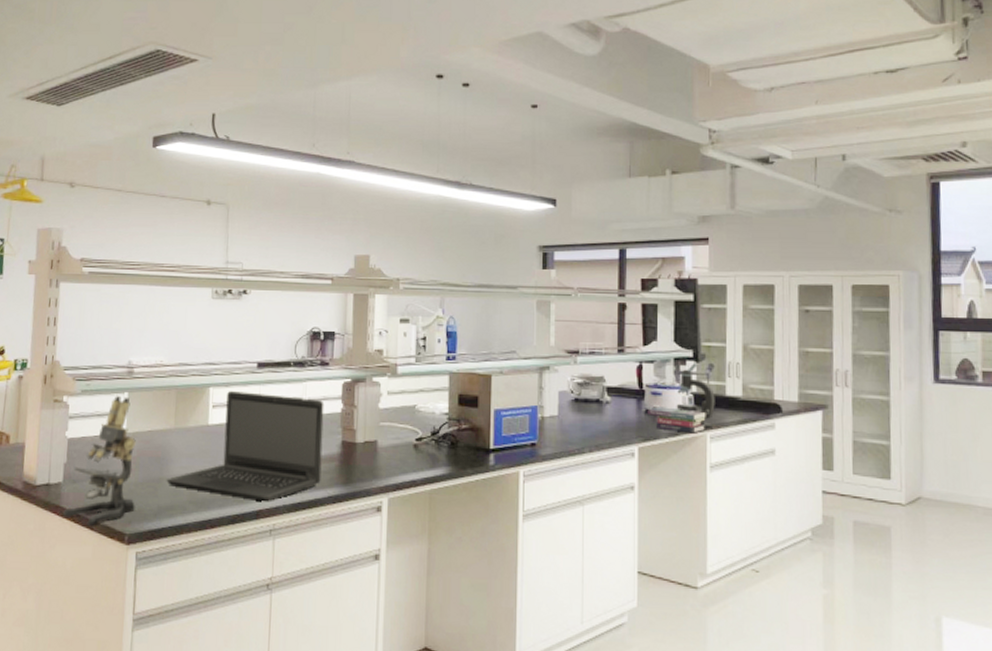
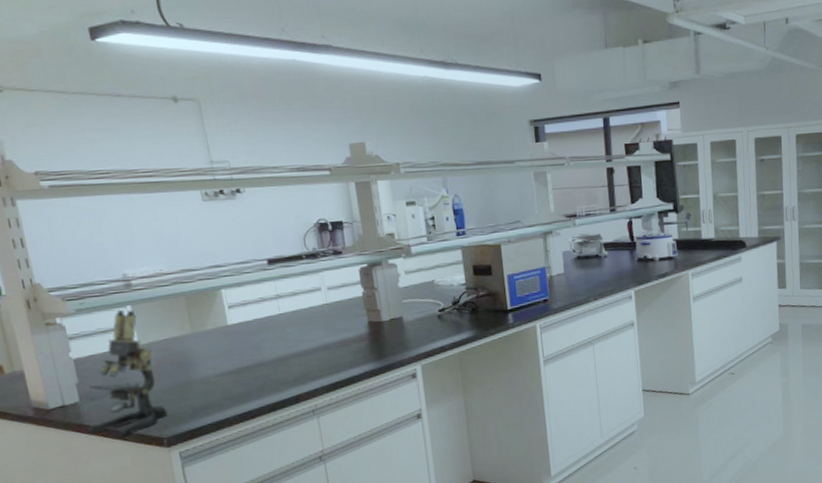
laptop: present [166,391,324,503] -> none [195,287,354,388]
books: present [647,407,706,434] -> none [639,254,687,274]
microscope: present [676,363,715,429] -> none [662,214,694,269]

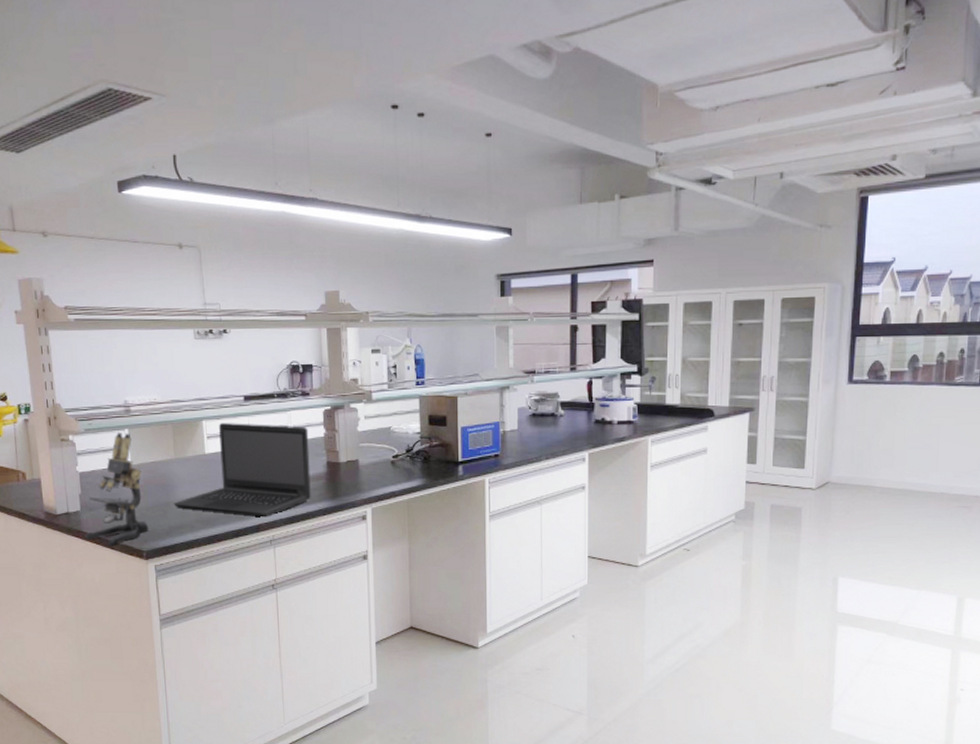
laptop: none [195,287,354,388] -> present [173,423,311,518]

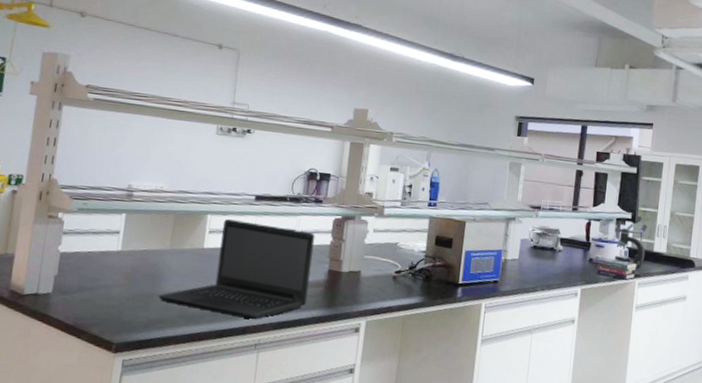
microscope: present [85,432,149,546] -> none [50,215,131,335]
books: none [597,417,648,439] -> present [591,257,637,280]
microscope: none [622,377,656,434] -> present [614,223,645,277]

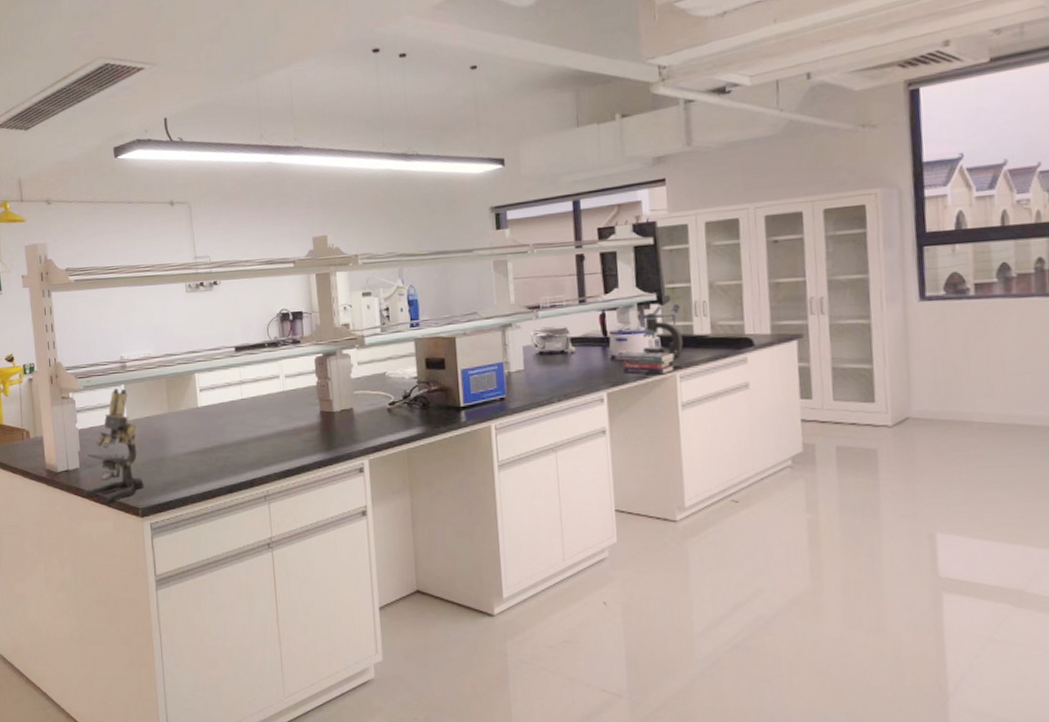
microscope: none [50,215,131,335] -> present [84,388,144,503]
laptop: present [158,219,316,320] -> none [168,374,305,472]

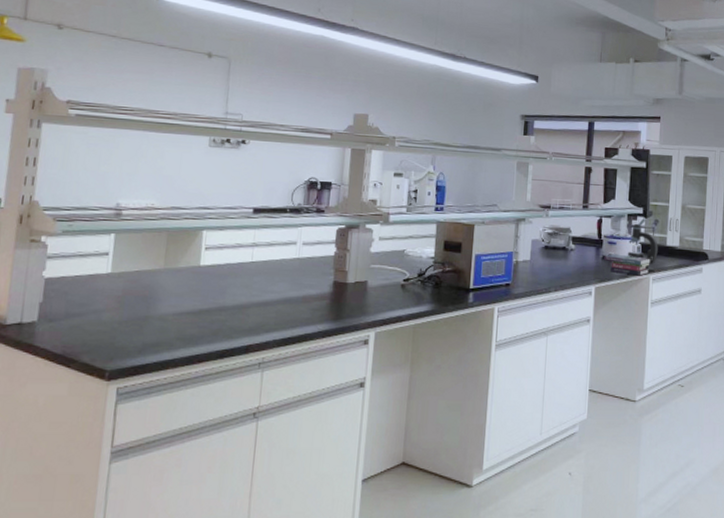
microscope: present [84,388,144,503] -> none [36,236,122,363]

